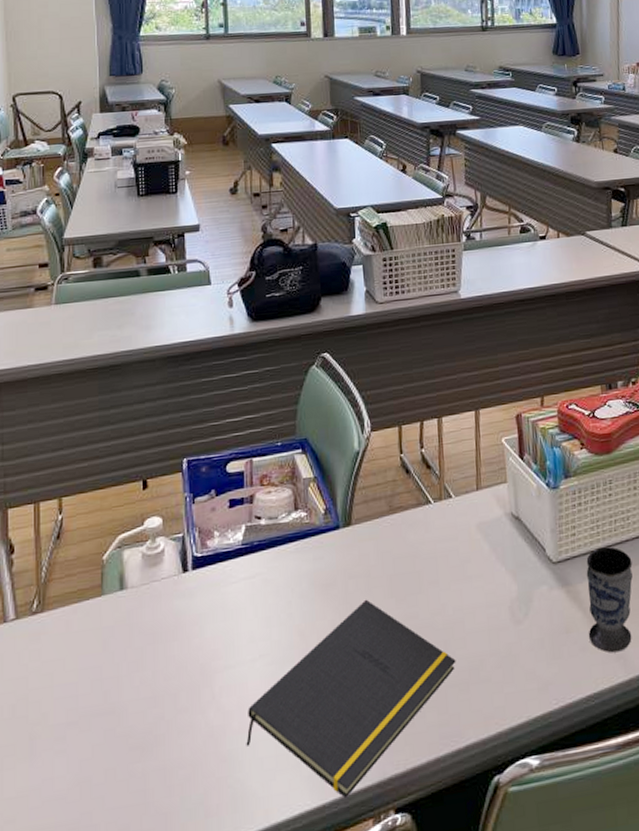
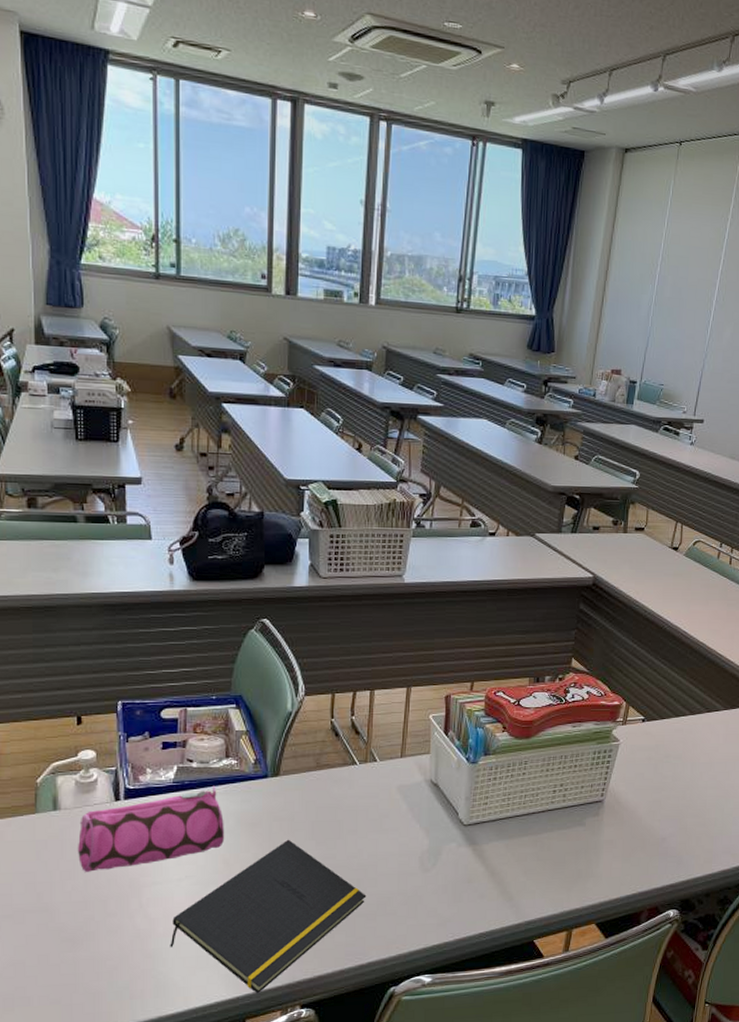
pencil case: none [145,543,299,661] -> present [77,785,225,872]
cup: present [586,547,633,653] -> none [487,817,536,902]

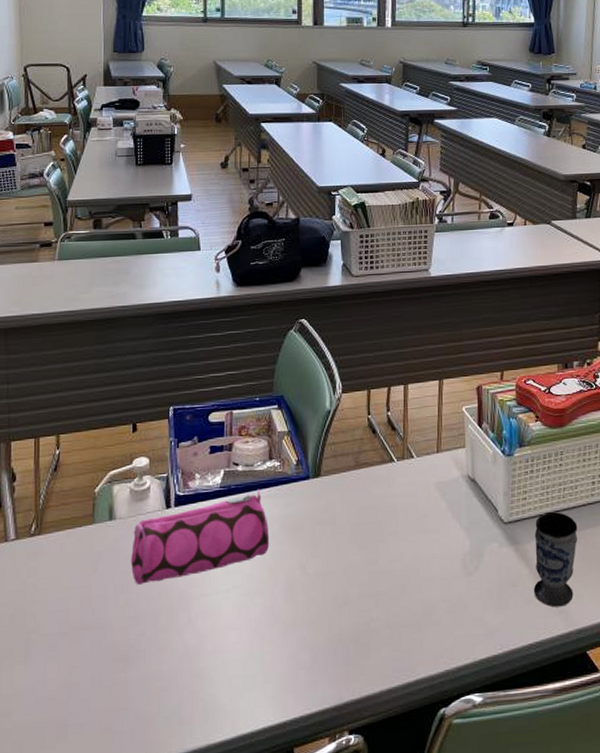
notepad: present [170,839,367,994] -> none [218,543,411,718]
cup: none [487,817,536,902] -> present [533,512,578,608]

